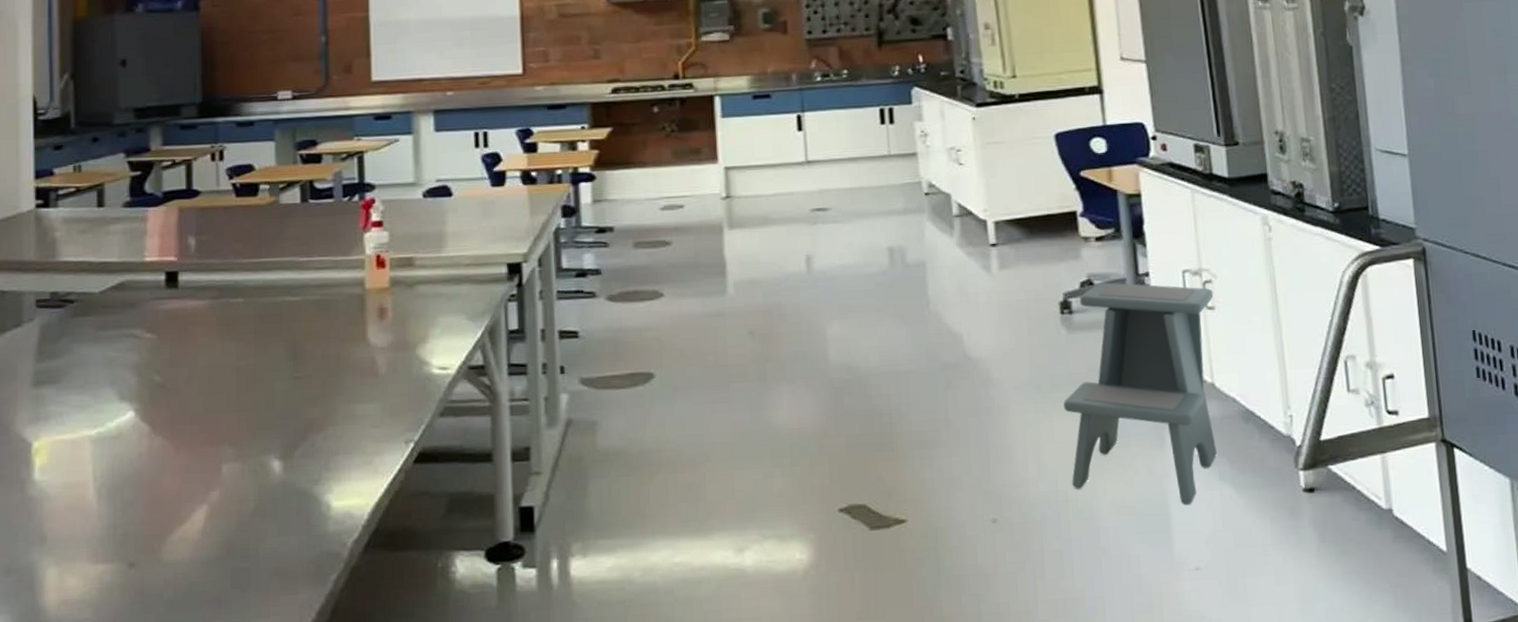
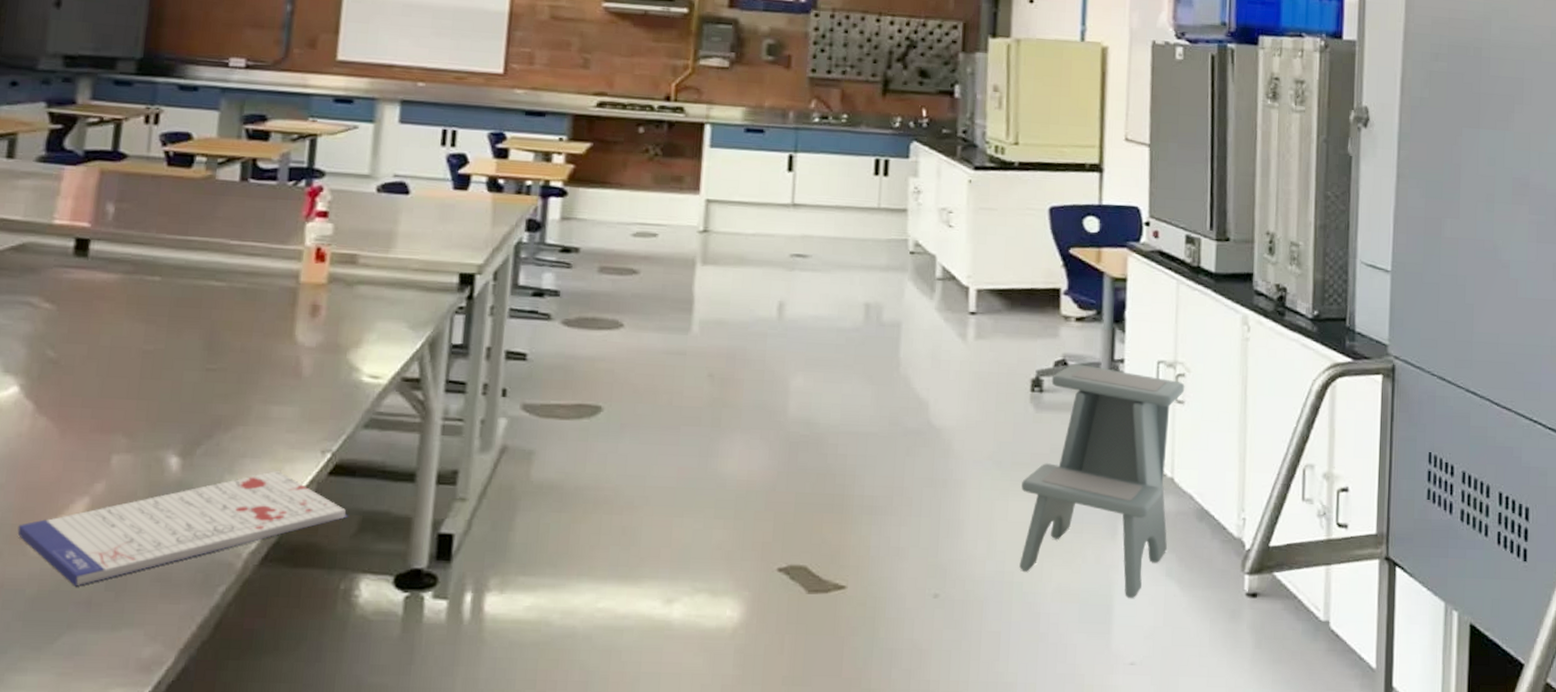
notepad: none [150,464,437,587] -> present [17,471,349,587]

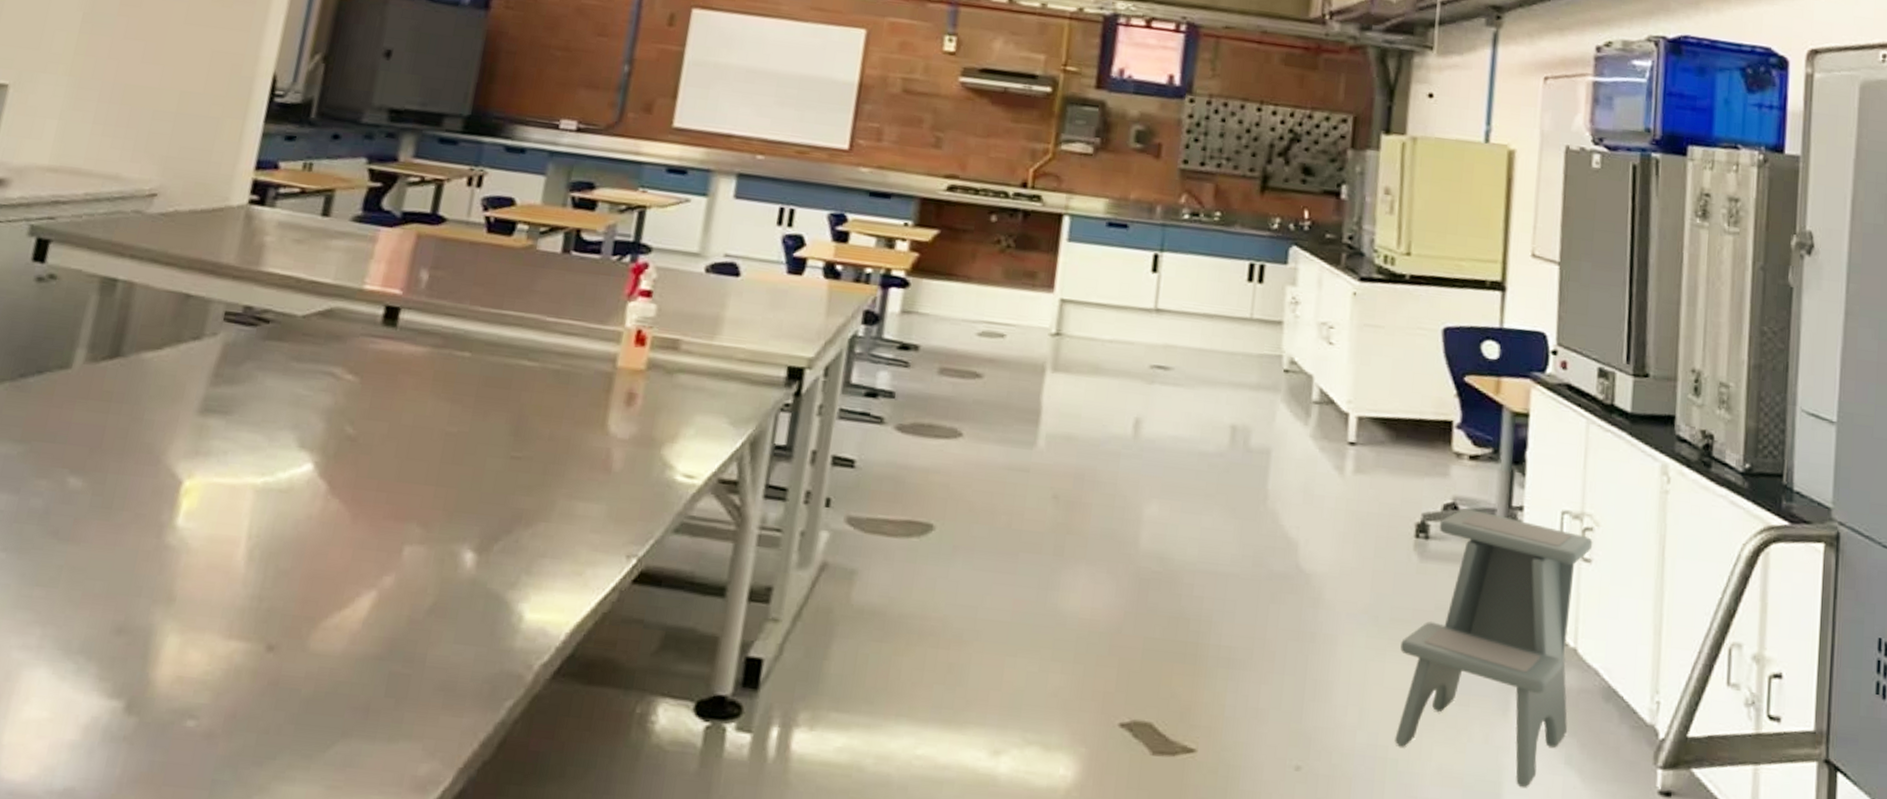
notepad: present [17,471,349,587] -> none [298,574,651,690]

